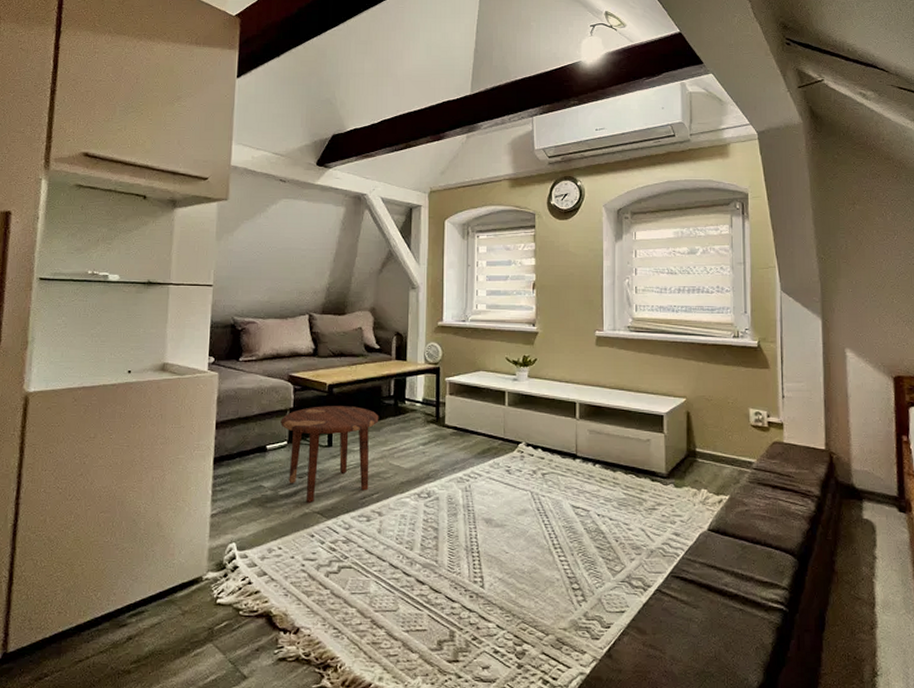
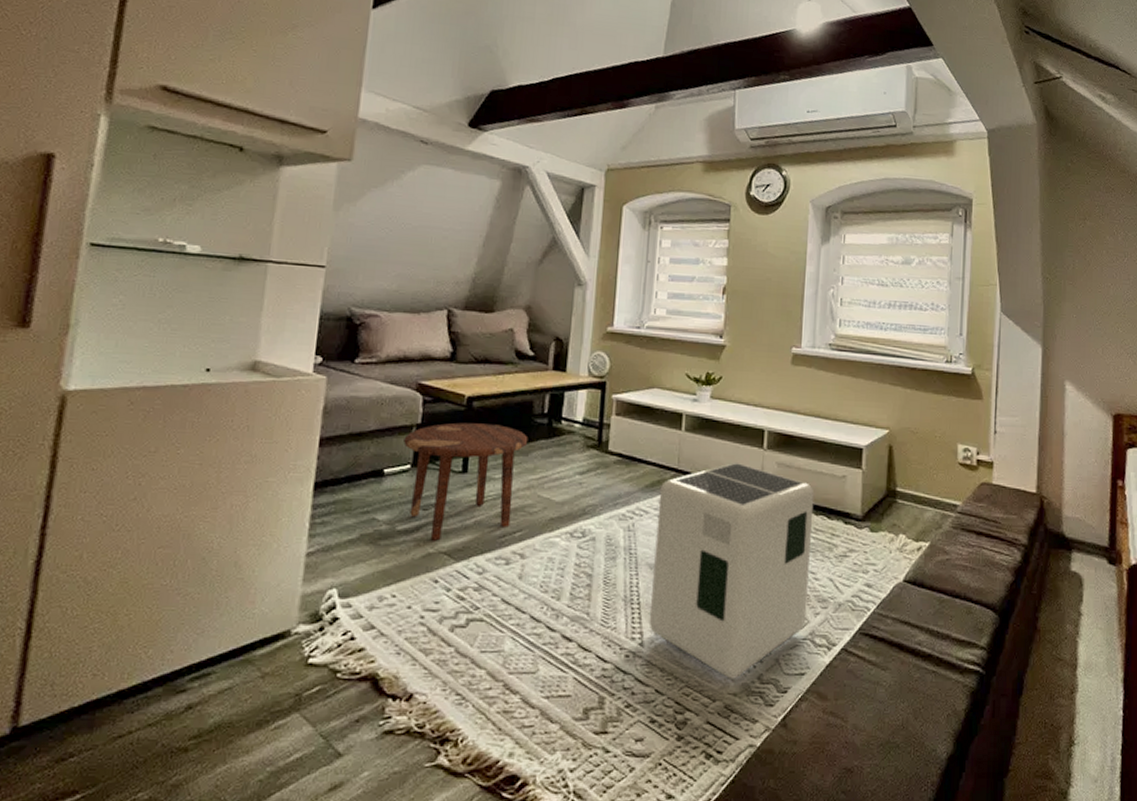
air purifier: none [487,430,623,616] -> present [649,461,815,679]

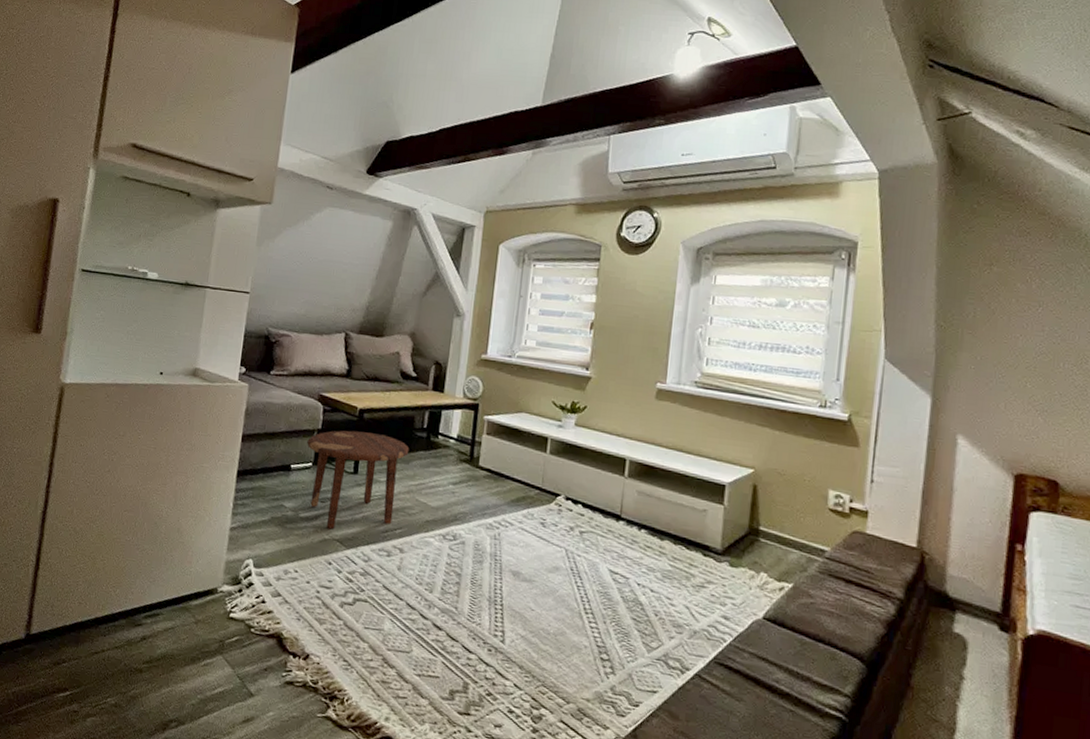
air purifier: present [649,461,815,679] -> none [510,486,674,686]

